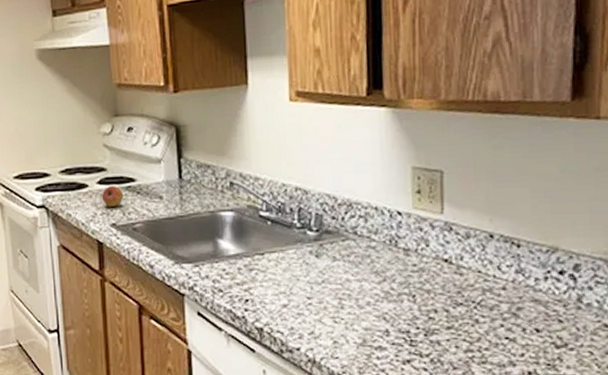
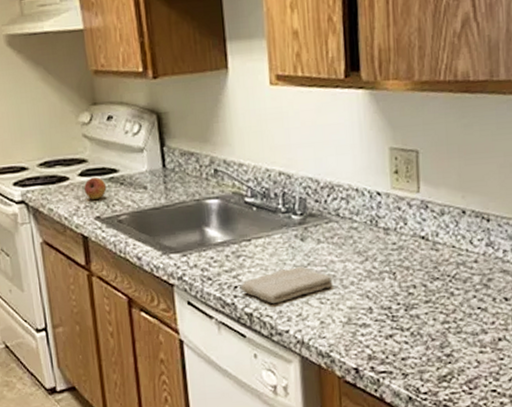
washcloth: none [252,284,348,320] -> present [241,267,333,304]

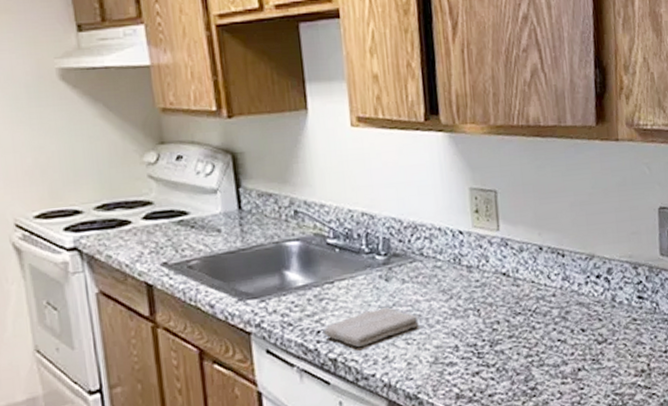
fruit: present [84,177,107,200] -> none [149,220,175,244]

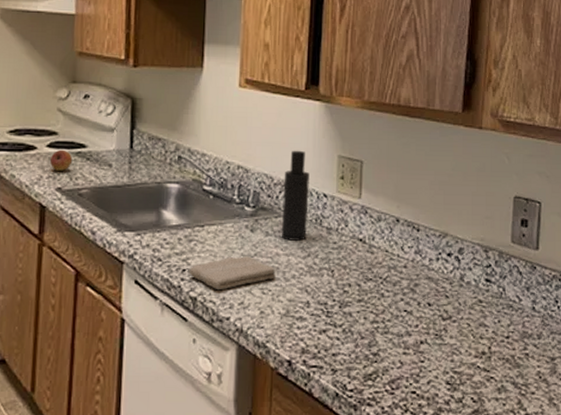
fruit: none [149,220,175,244] -> present [50,149,73,171]
atomizer: none [414,187,447,285] -> present [281,150,310,241]

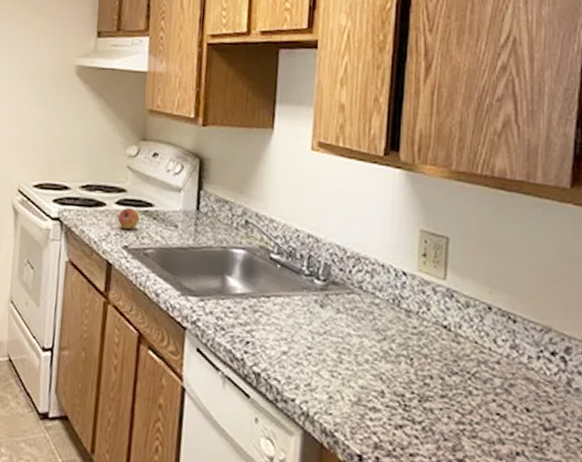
washcloth: present [189,256,276,291] -> none [253,333,347,368]
atomizer: present [281,150,310,241] -> none [353,221,387,322]

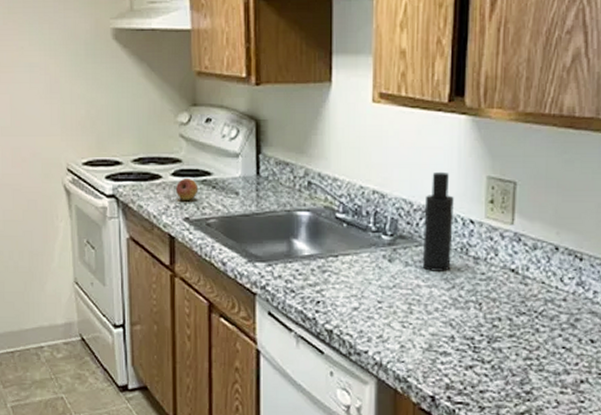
atomizer: none [353,221,387,322] -> present [422,171,454,271]

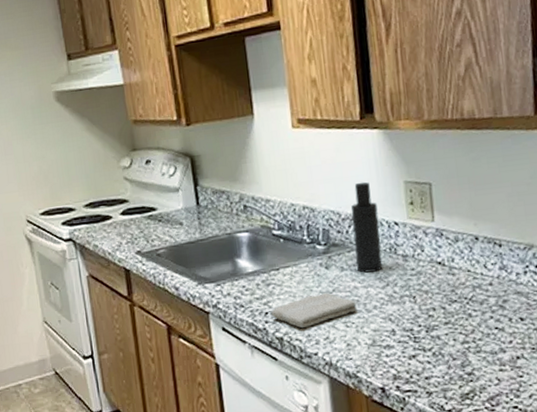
fruit: present [176,178,199,200] -> none [126,215,146,236]
washcloth: none [324,288,417,323] -> present [271,293,357,329]

